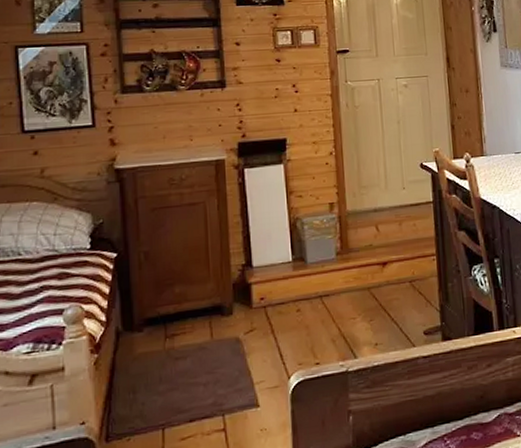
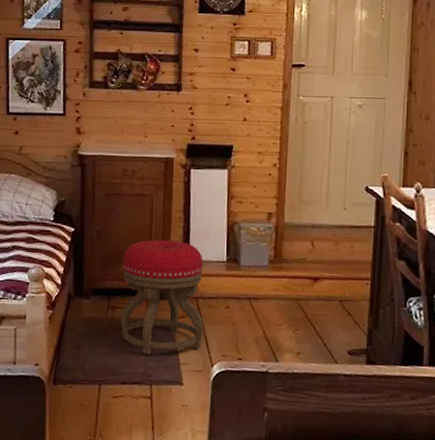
stool: none [178,248,276,382] -> present [120,239,204,356]

